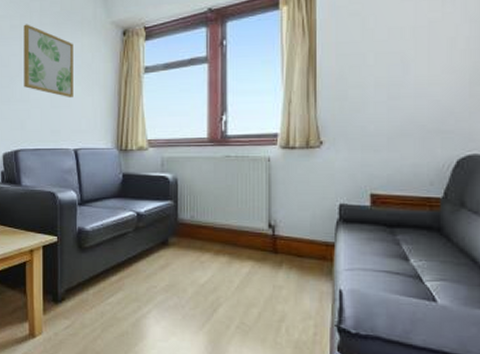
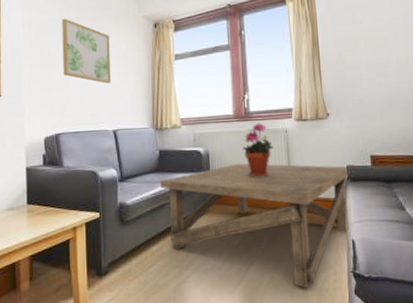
coffee table: none [123,193,343,339] -> present [160,163,349,289]
potted plant: none [217,149,253,211] -> present [243,123,274,178]

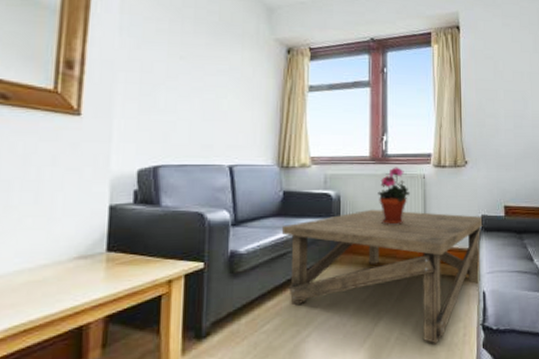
wall art: present [62,18,111,84] -> none [170,29,232,112]

